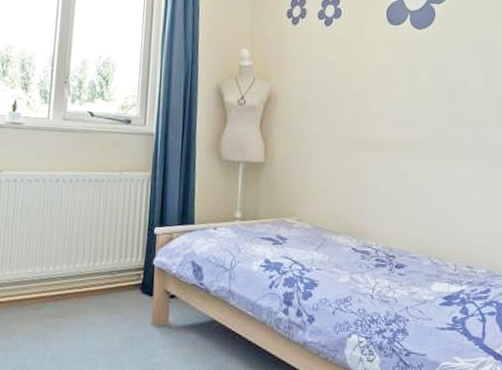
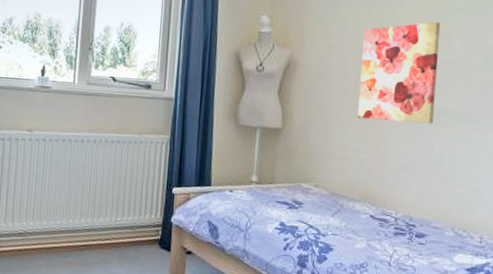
wall art: none [337,56,409,155] -> present [358,21,440,124]

